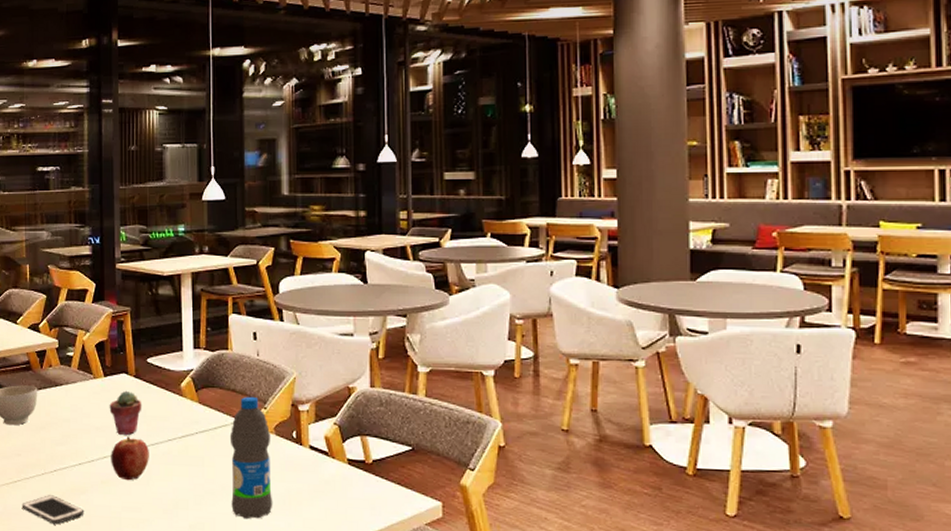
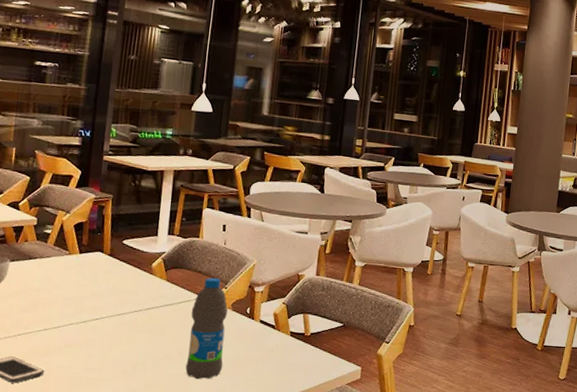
potted succulent: present [109,390,142,435] -> none [81,266,114,306]
apple: present [111,436,149,481] -> none [76,306,115,345]

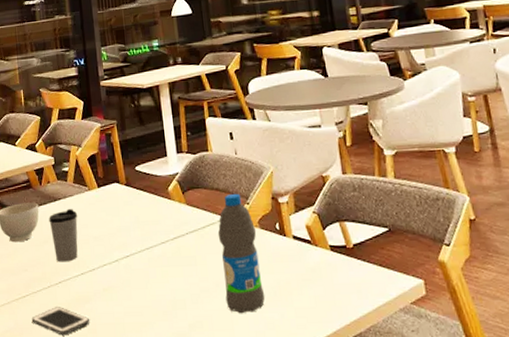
coffee cup: none [19,269,52,317] -> present [49,209,78,262]

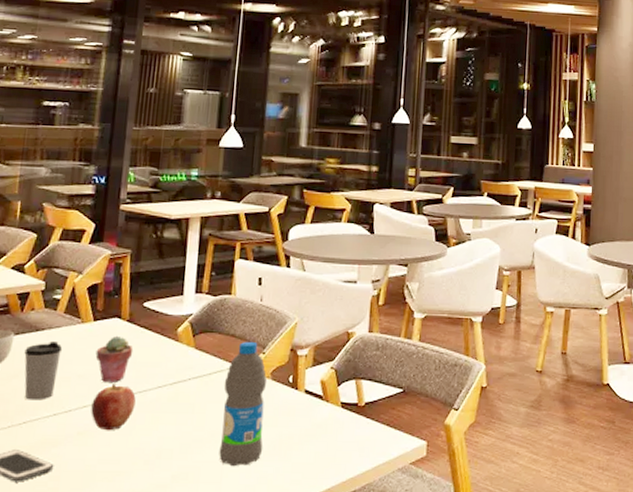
potted succulent: none [104,199,135,242] -> present [95,335,134,382]
apple: none [110,243,146,286] -> present [91,384,136,431]

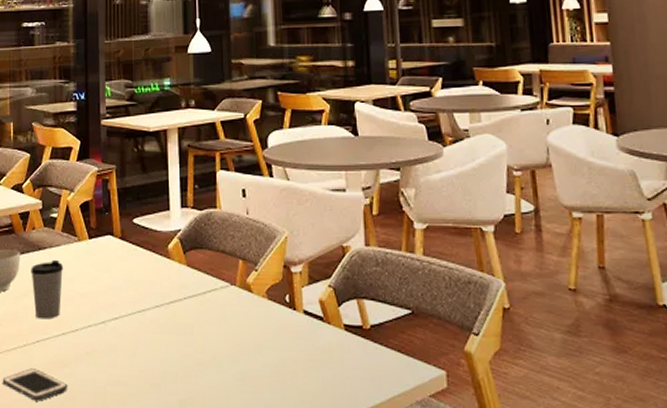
apple: present [91,384,136,431] -> none [96,303,136,352]
potted succulent: present [95,335,134,382] -> none [94,253,128,301]
water bottle: present [219,341,267,467] -> none [219,257,267,393]

